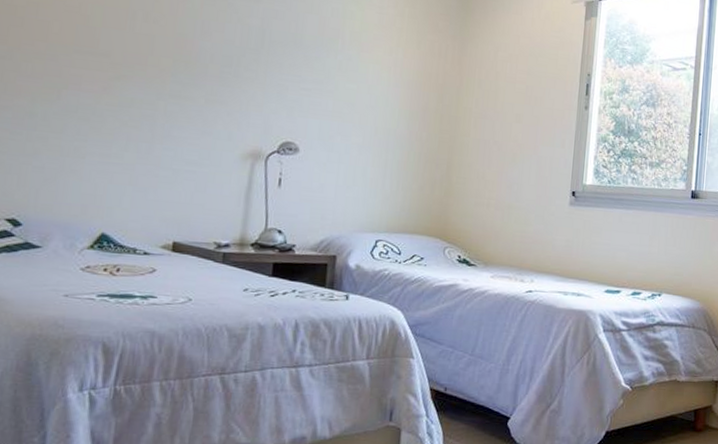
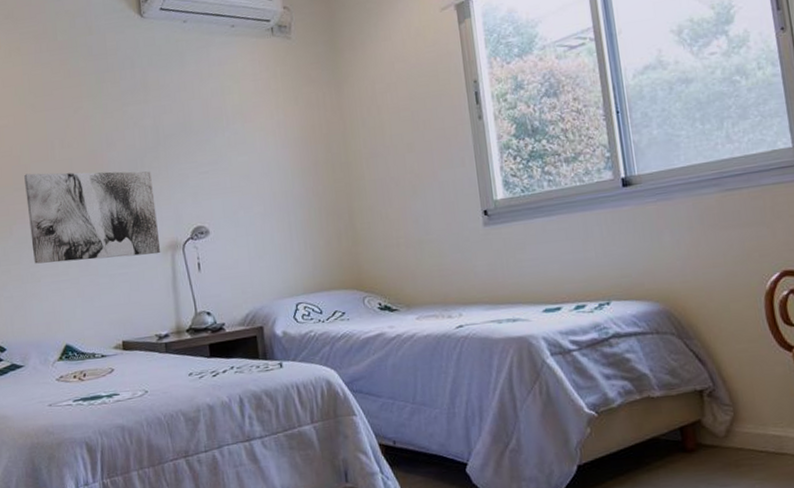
wall art: none [81,37,246,160] -> present [24,171,161,264]

